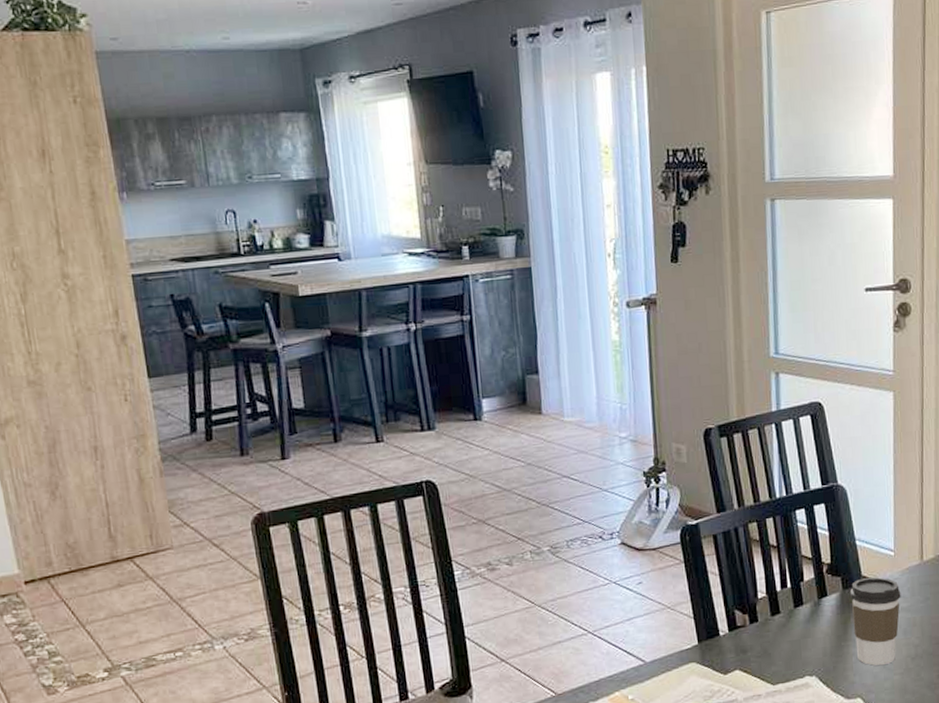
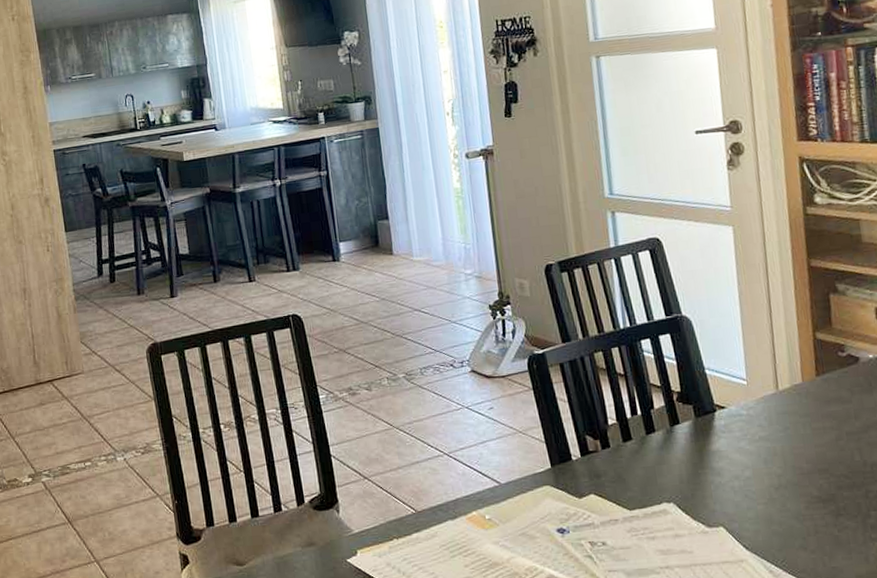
coffee cup: present [850,577,901,666] -> none [703,405,758,495]

